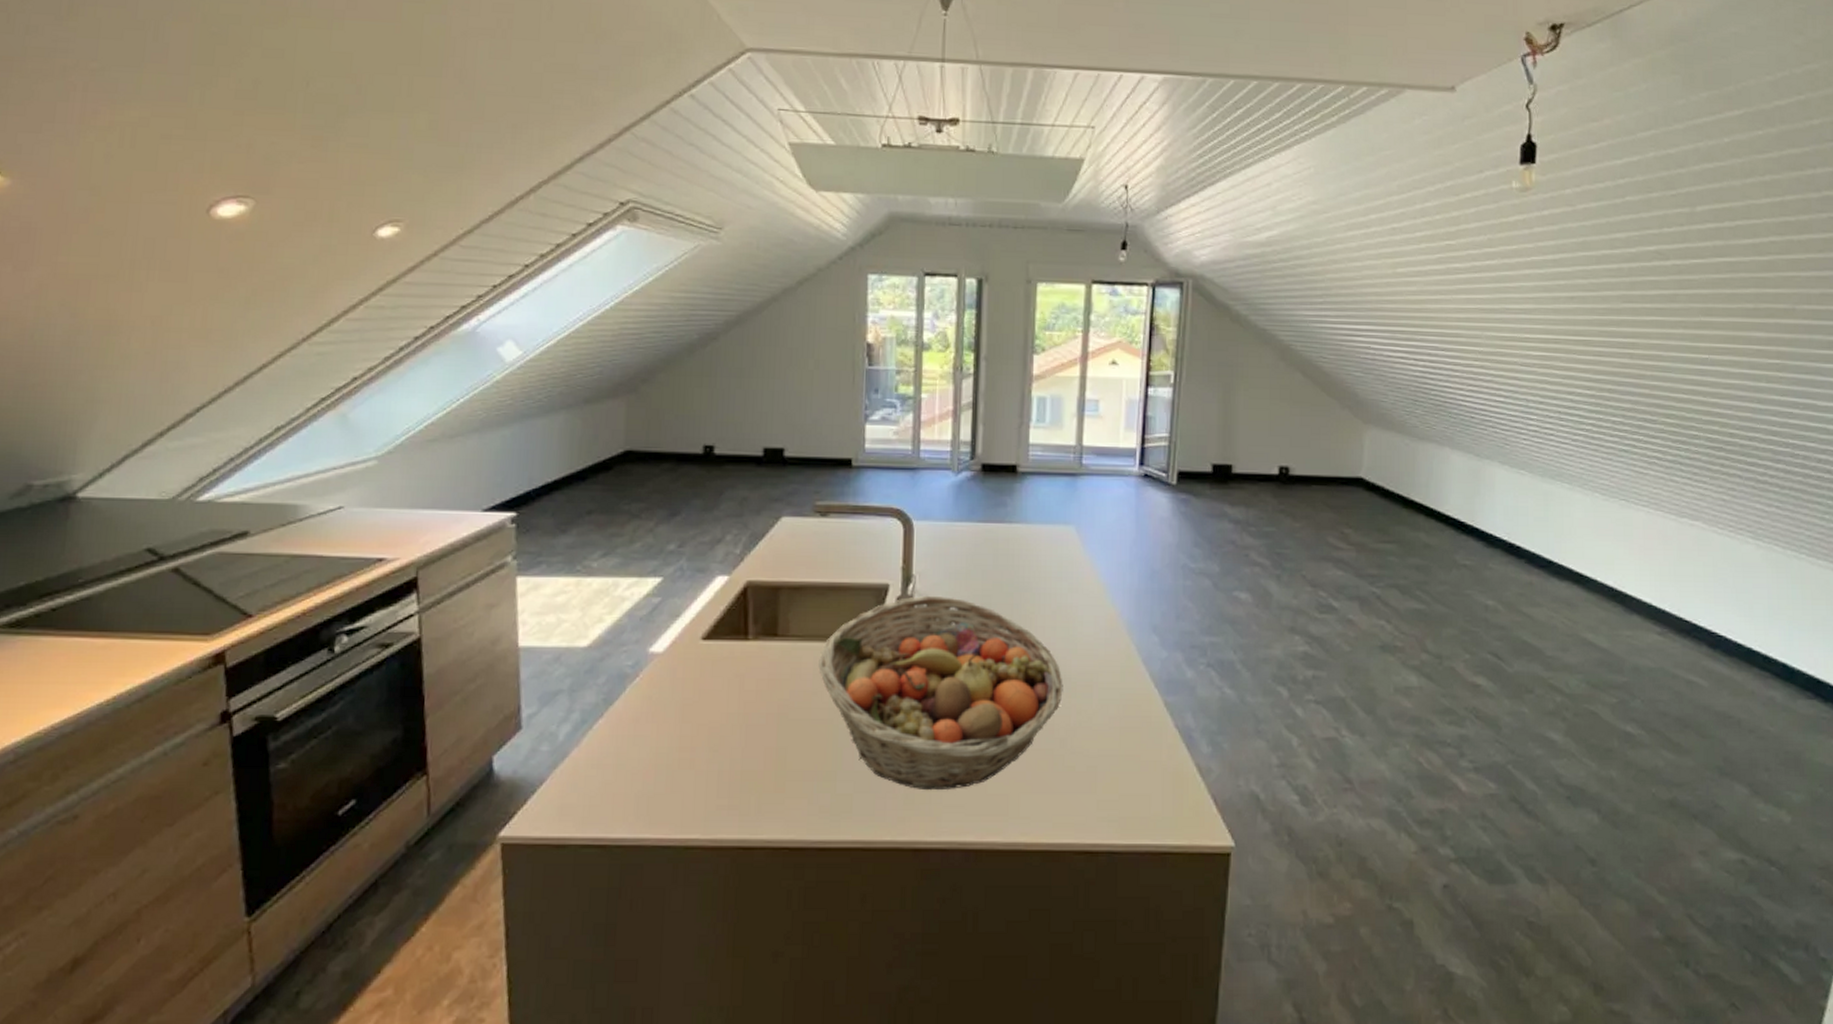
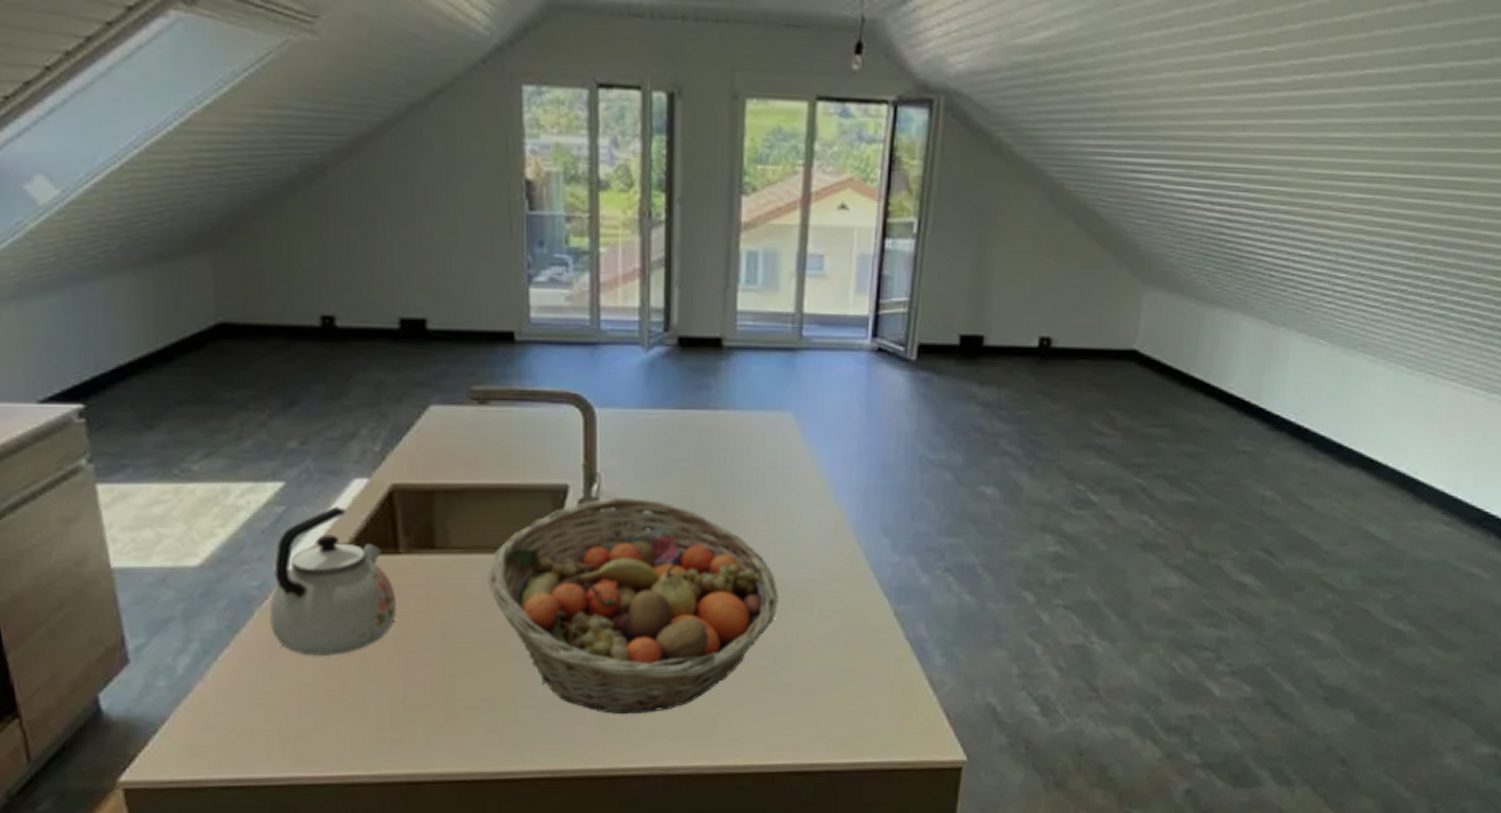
kettle: none [638,598,743,728] -> present [269,506,398,656]

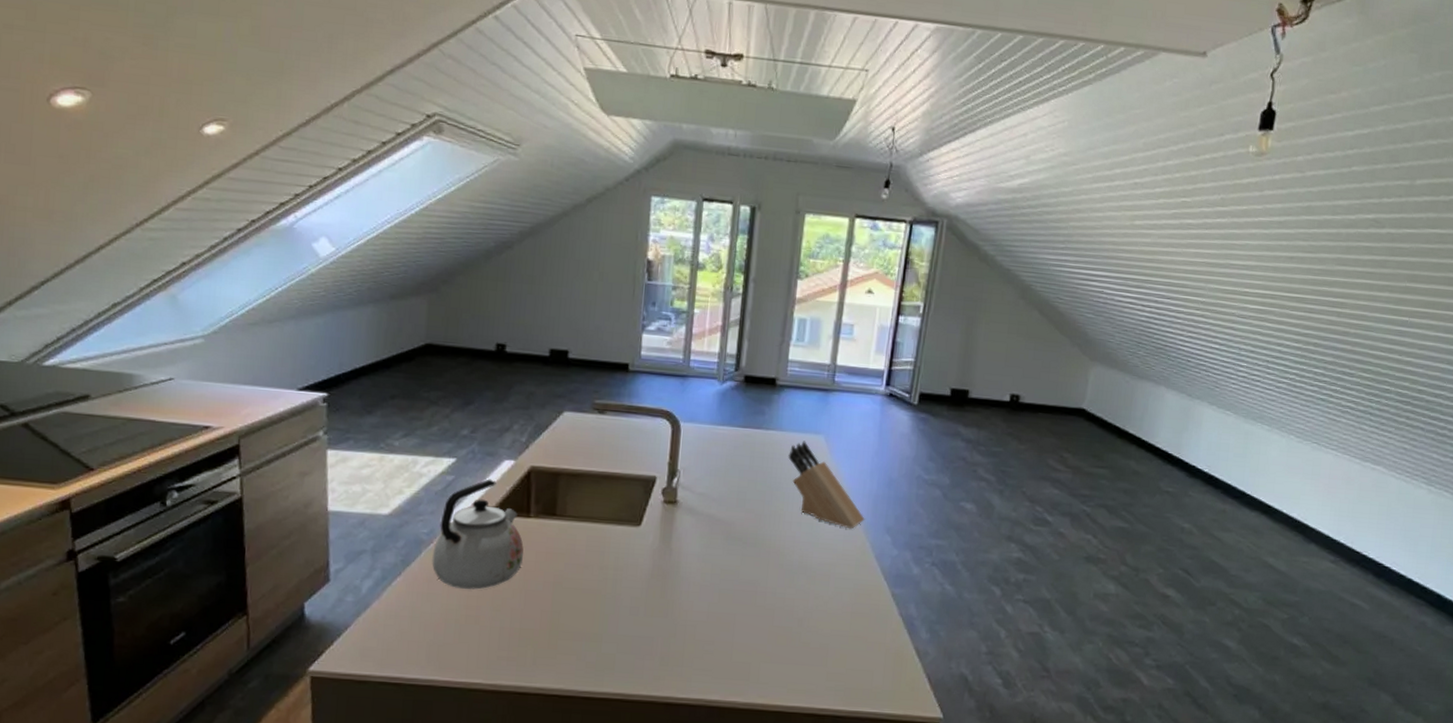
fruit basket: present [487,497,779,715] -> none [591,488,804,656]
knife block: none [746,420,854,534] -> present [788,440,865,529]

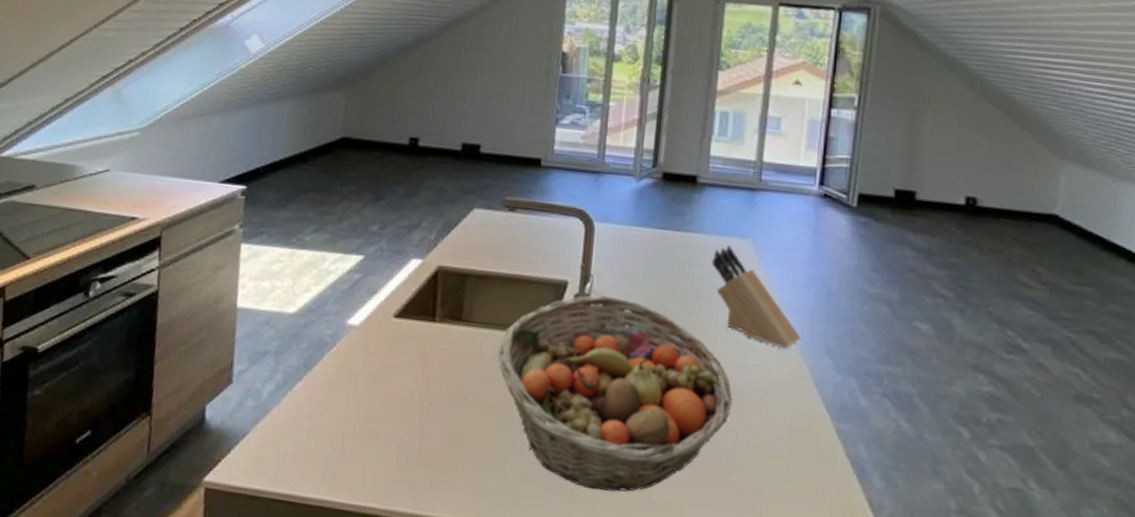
kettle: present [432,479,524,590] -> none [333,278,428,400]
fruit basket: none [591,488,804,656] -> present [497,295,732,492]

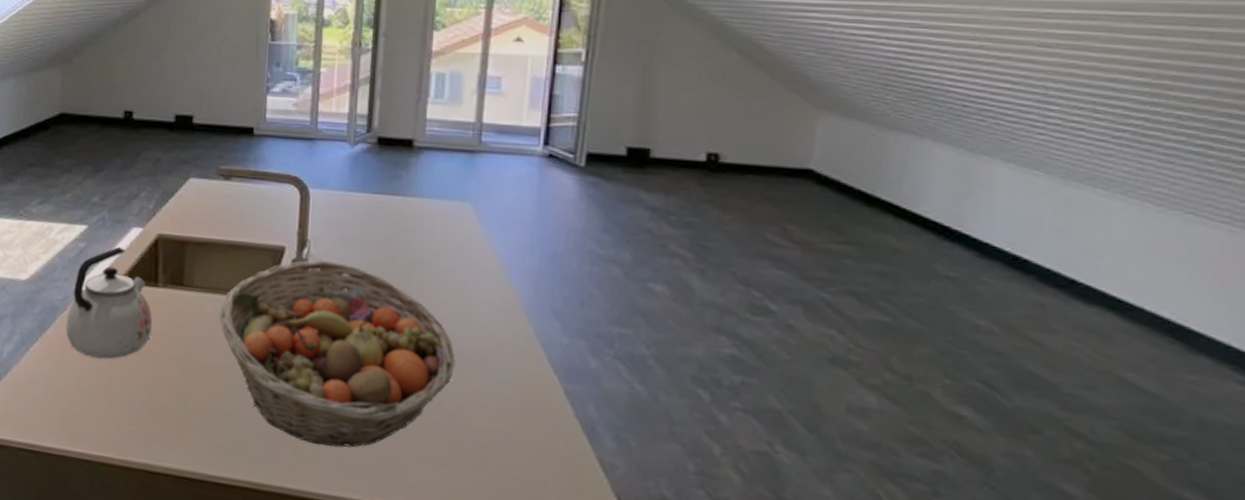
kettle: none [333,278,428,400] -> present [66,246,153,360]
knife block: present [712,245,801,349] -> none [431,208,526,312]

